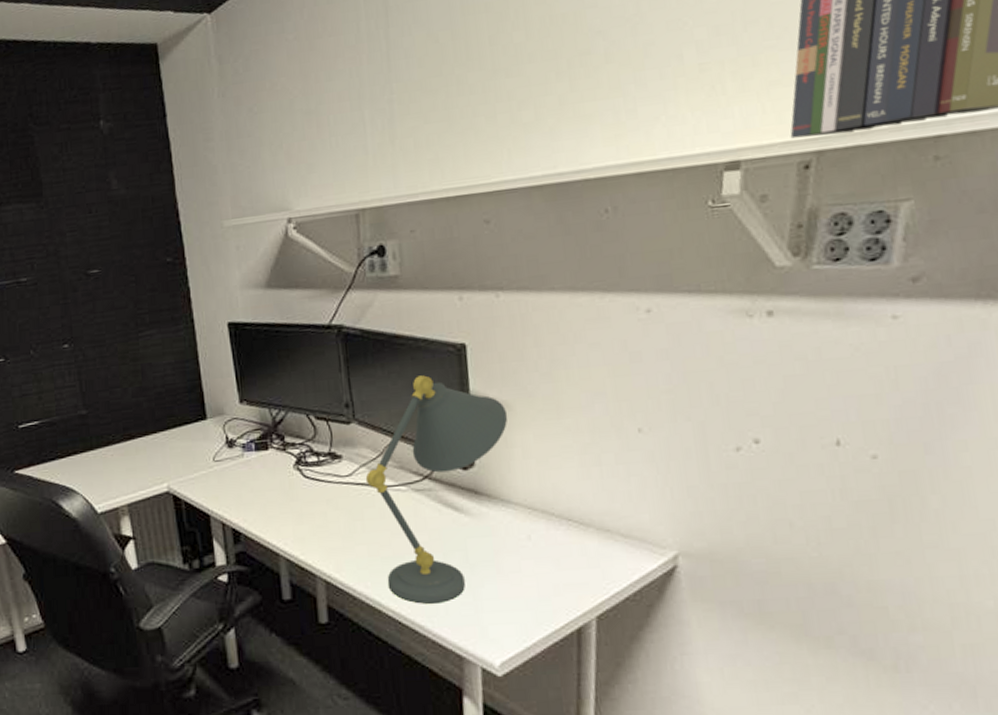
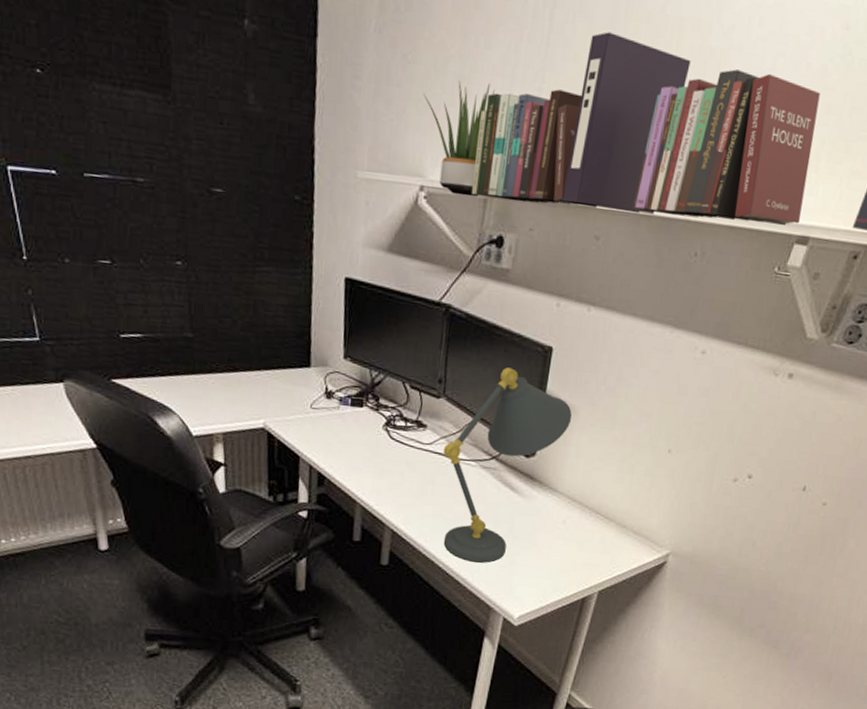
potted plant: none [275,110,349,218] -> present [423,81,495,197]
books: none [335,93,479,214] -> present [471,89,597,208]
binder: none [431,30,546,196] -> present [562,32,691,214]
books: none [515,18,722,184] -> present [632,69,821,226]

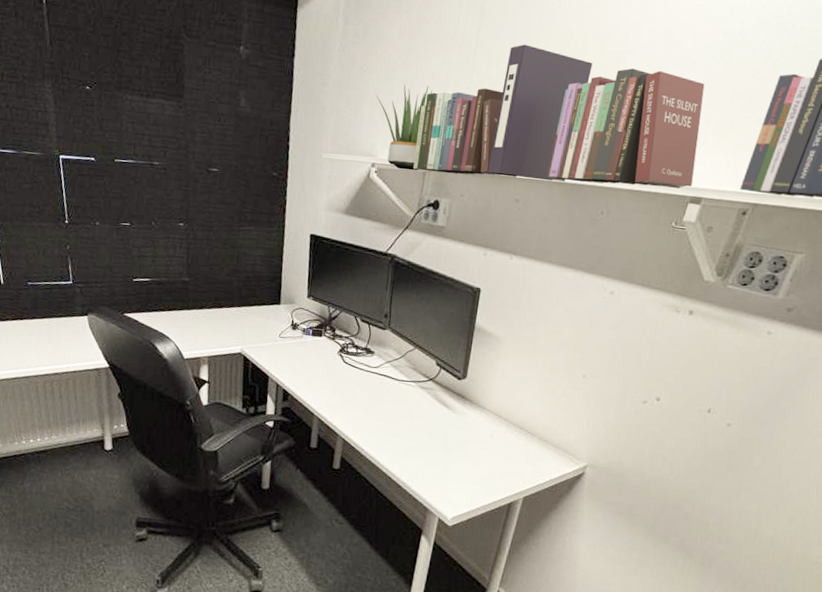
desk lamp: present [443,367,573,563] -> none [387,305,498,470]

